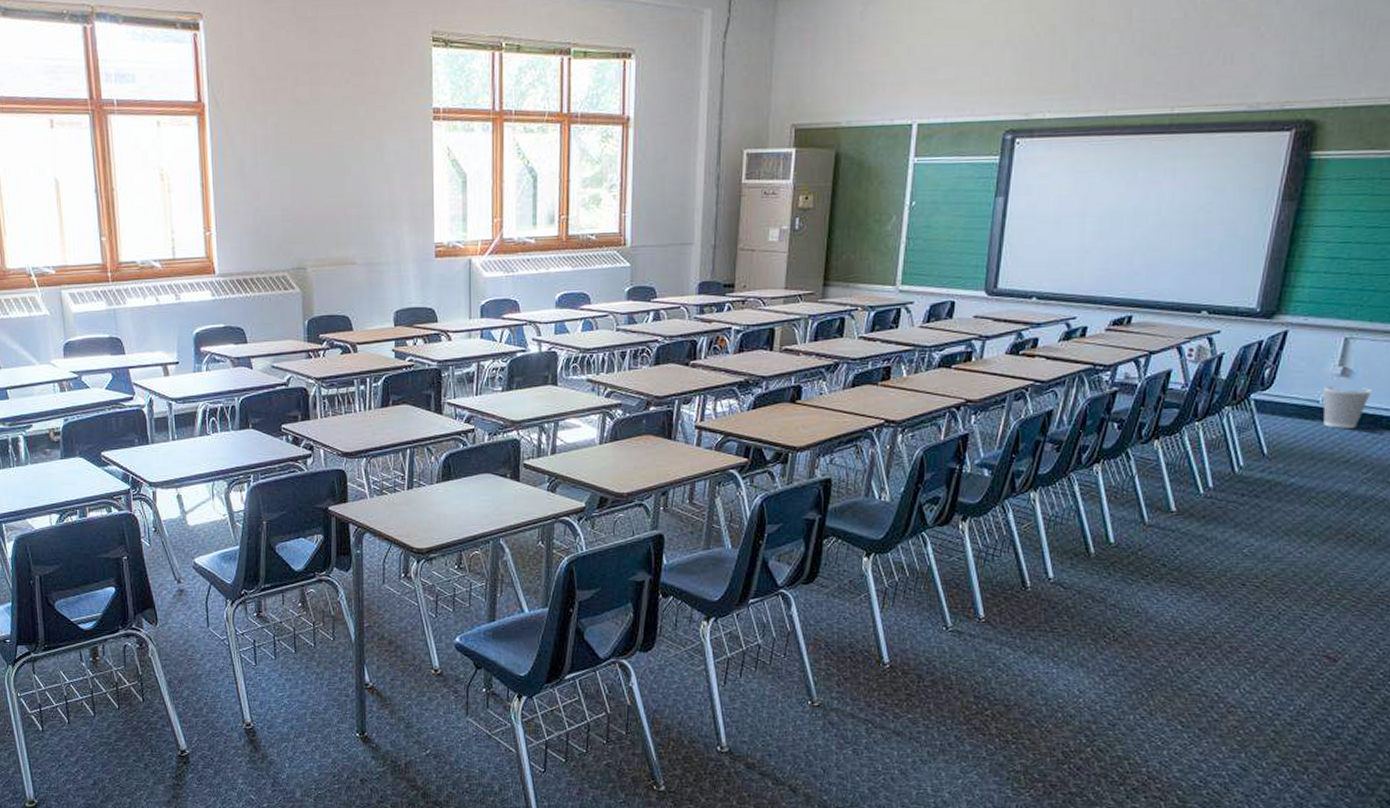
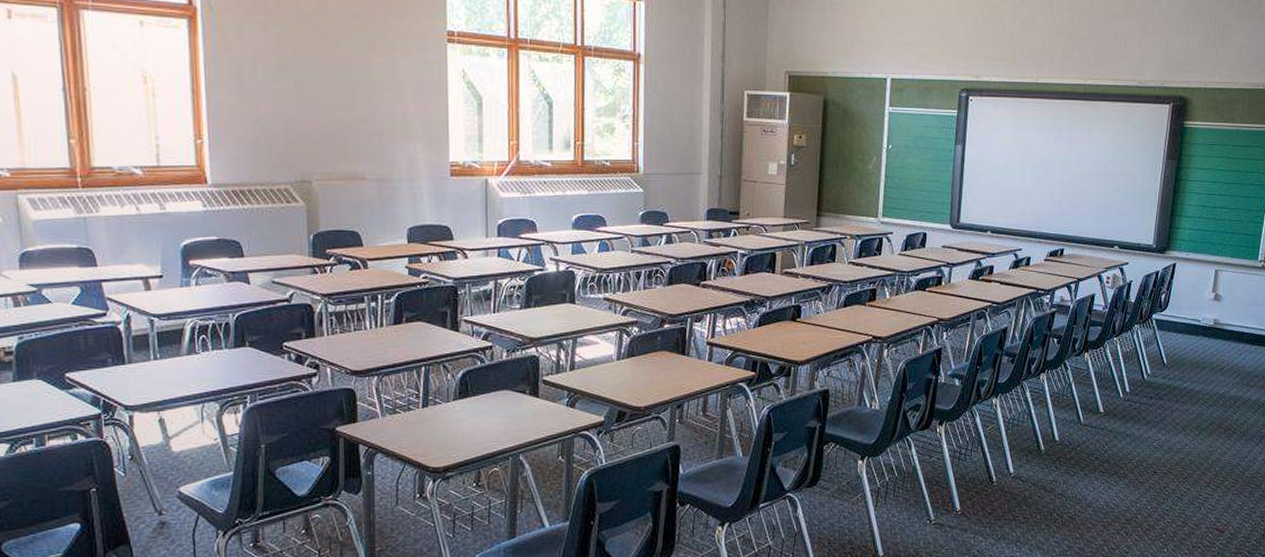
wastebasket: present [1322,385,1372,428] -> none [1202,308,1236,342]

